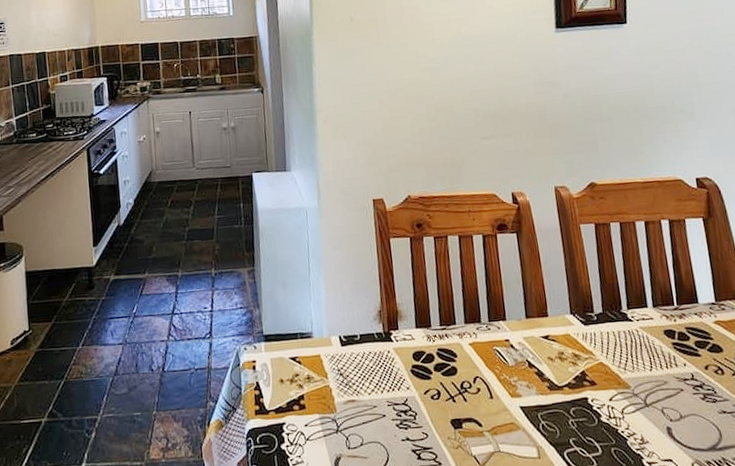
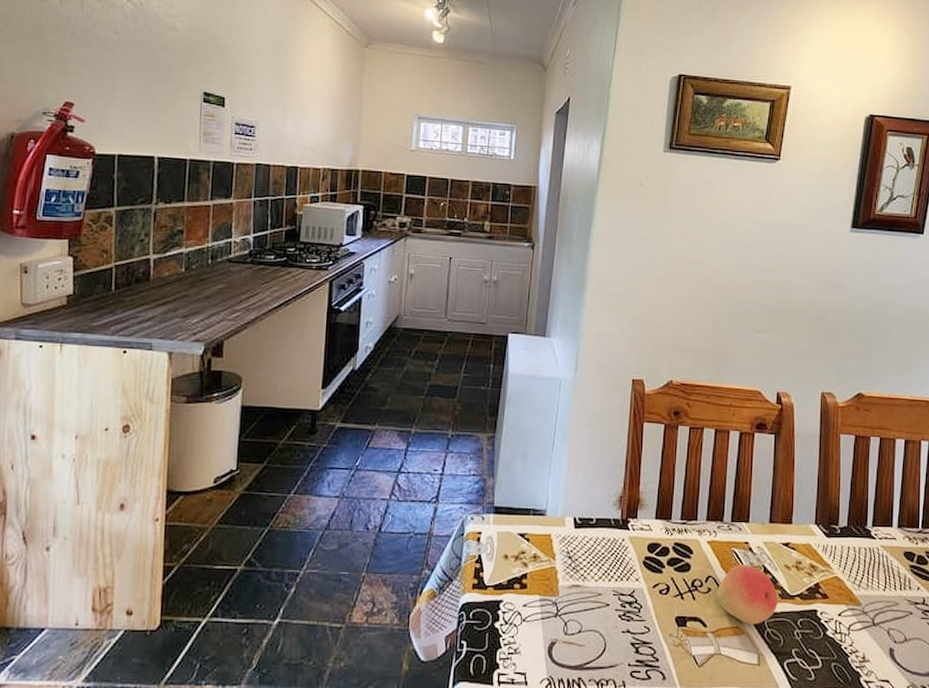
fruit: none [486,361,548,419] -> present [717,564,778,624]

